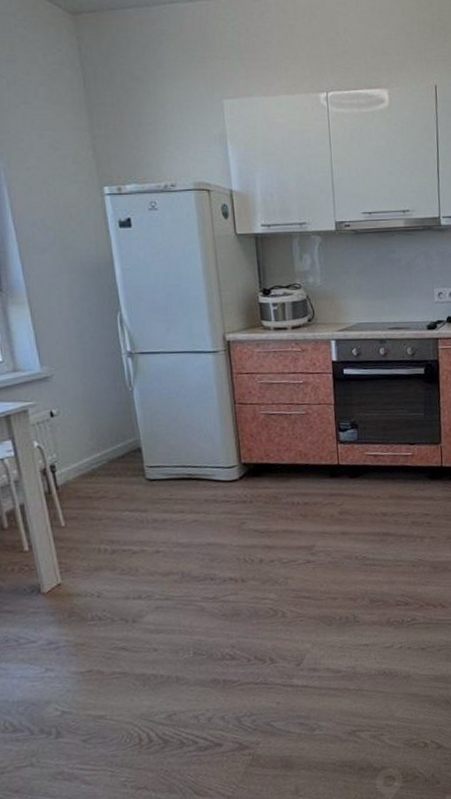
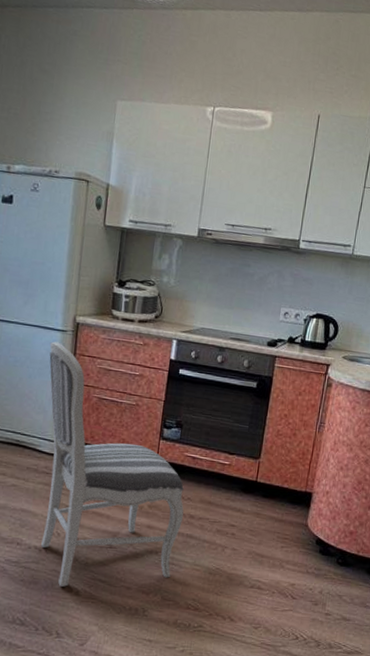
dining chair: none [202,364,376,612] -> present [41,341,184,587]

